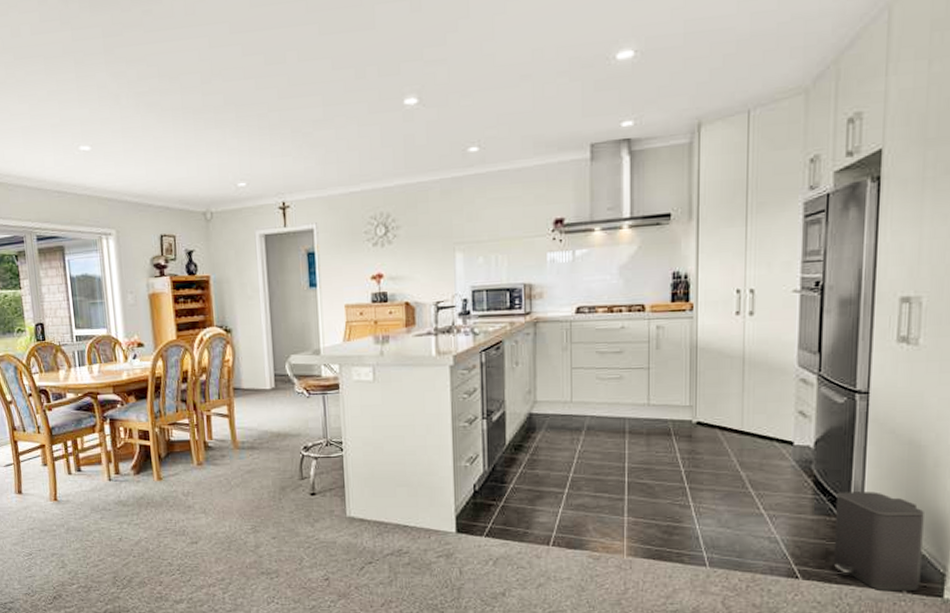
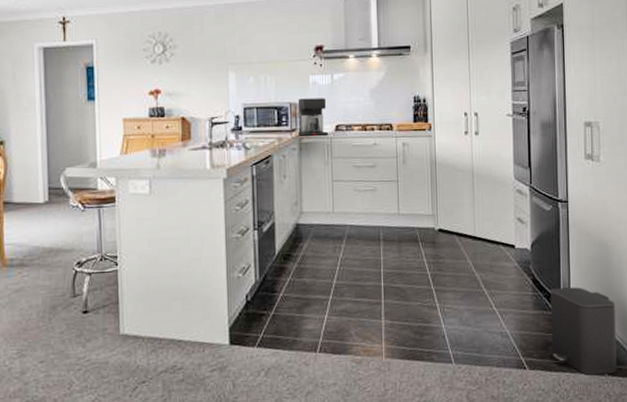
coffee maker: none [532,277,569,321] -> present [297,98,329,137]

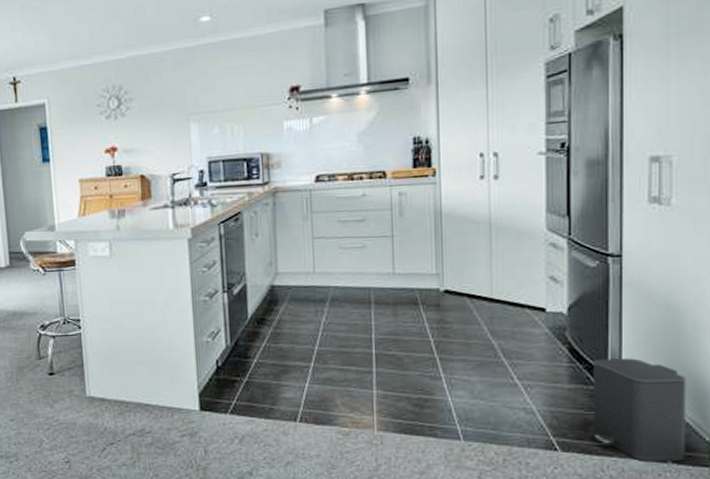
coffee maker: present [297,98,329,137] -> none [270,145,308,191]

